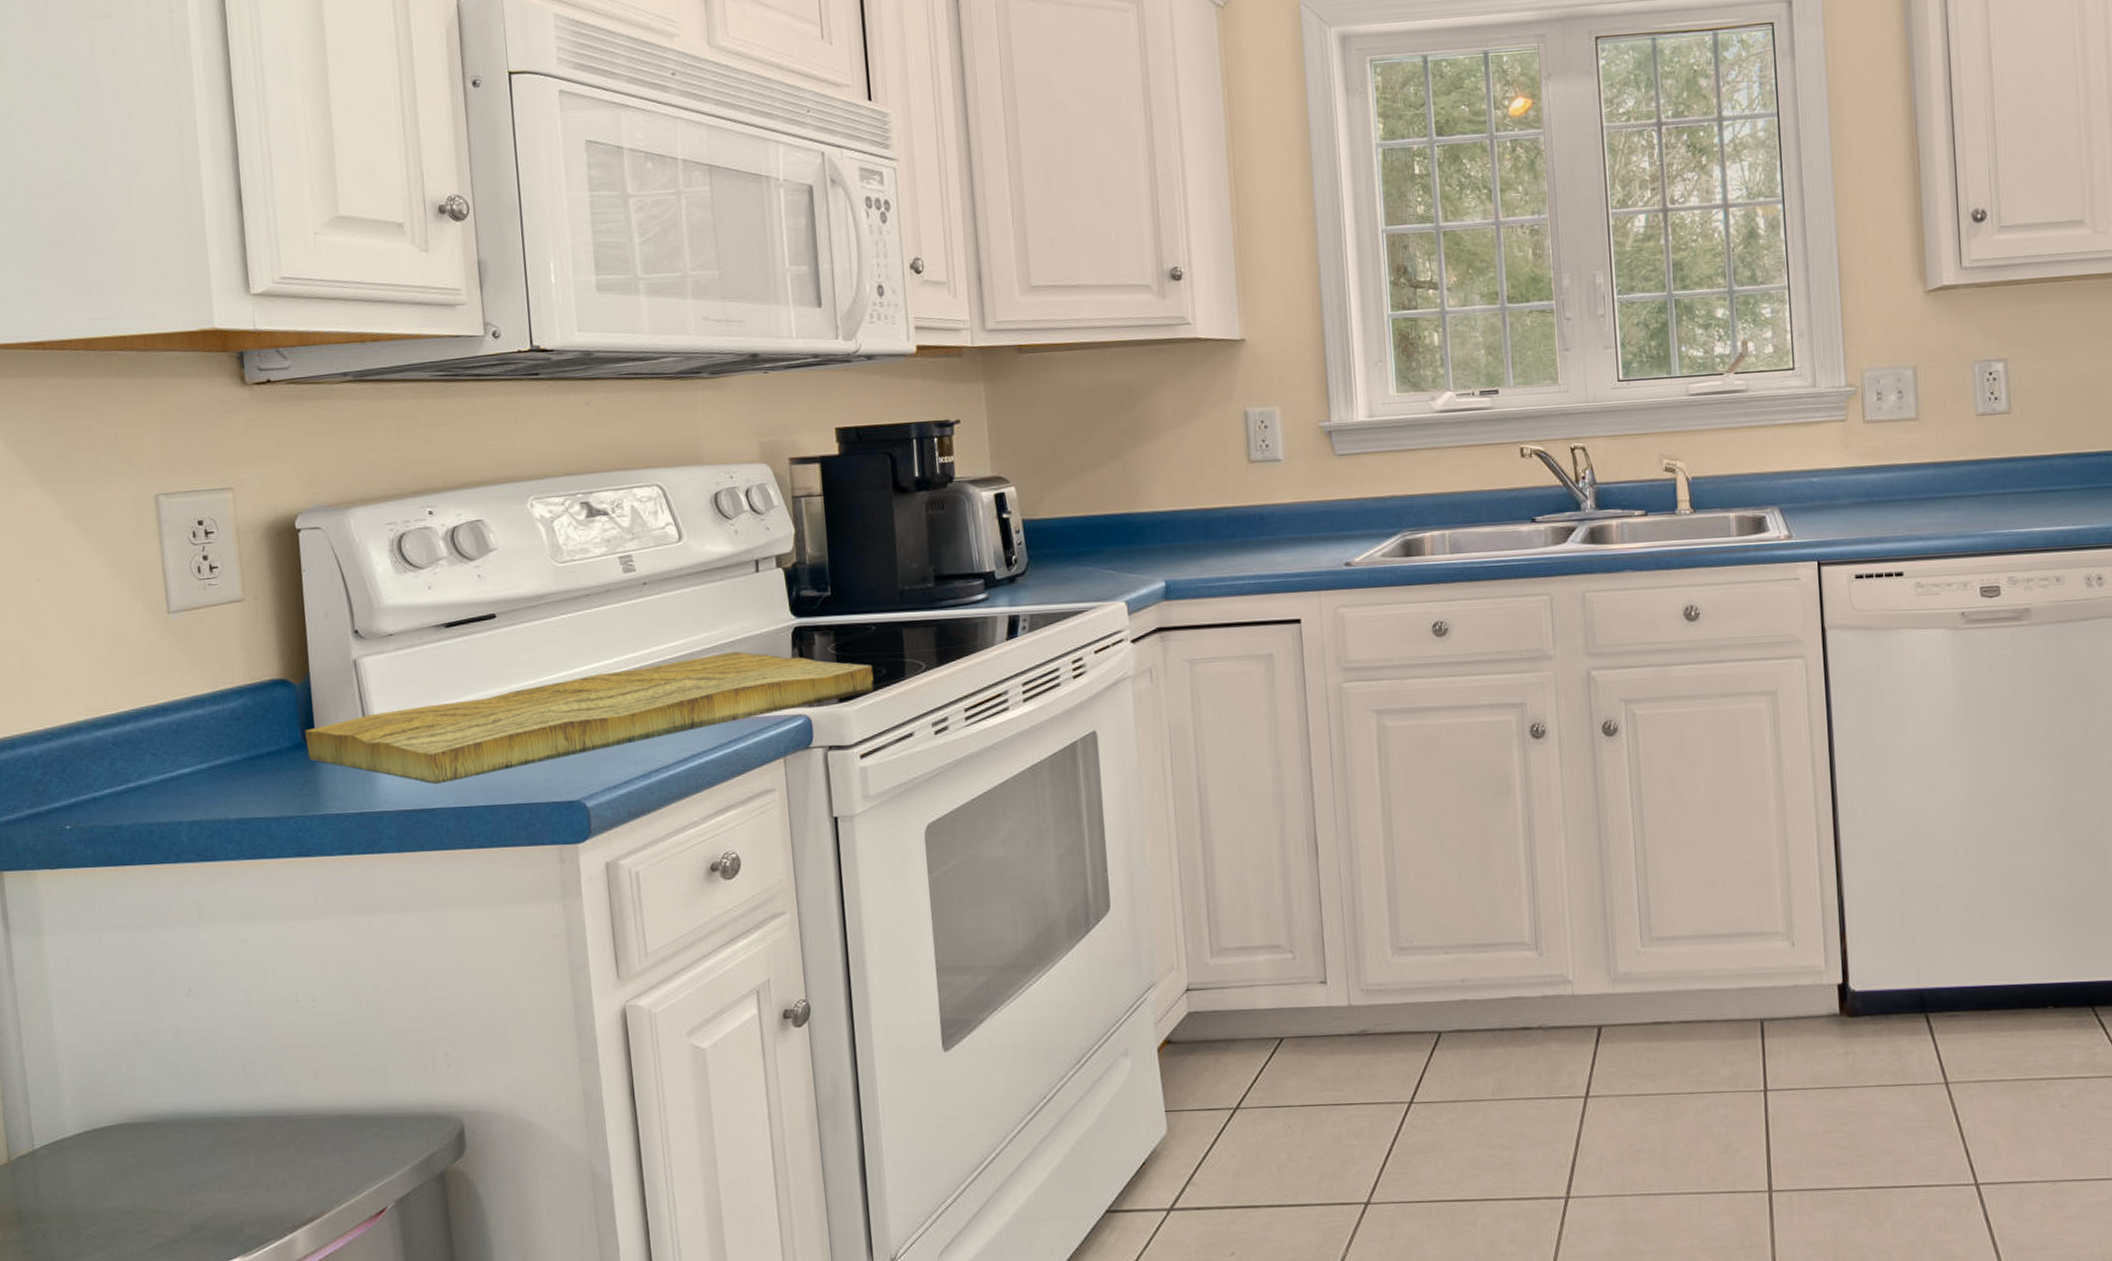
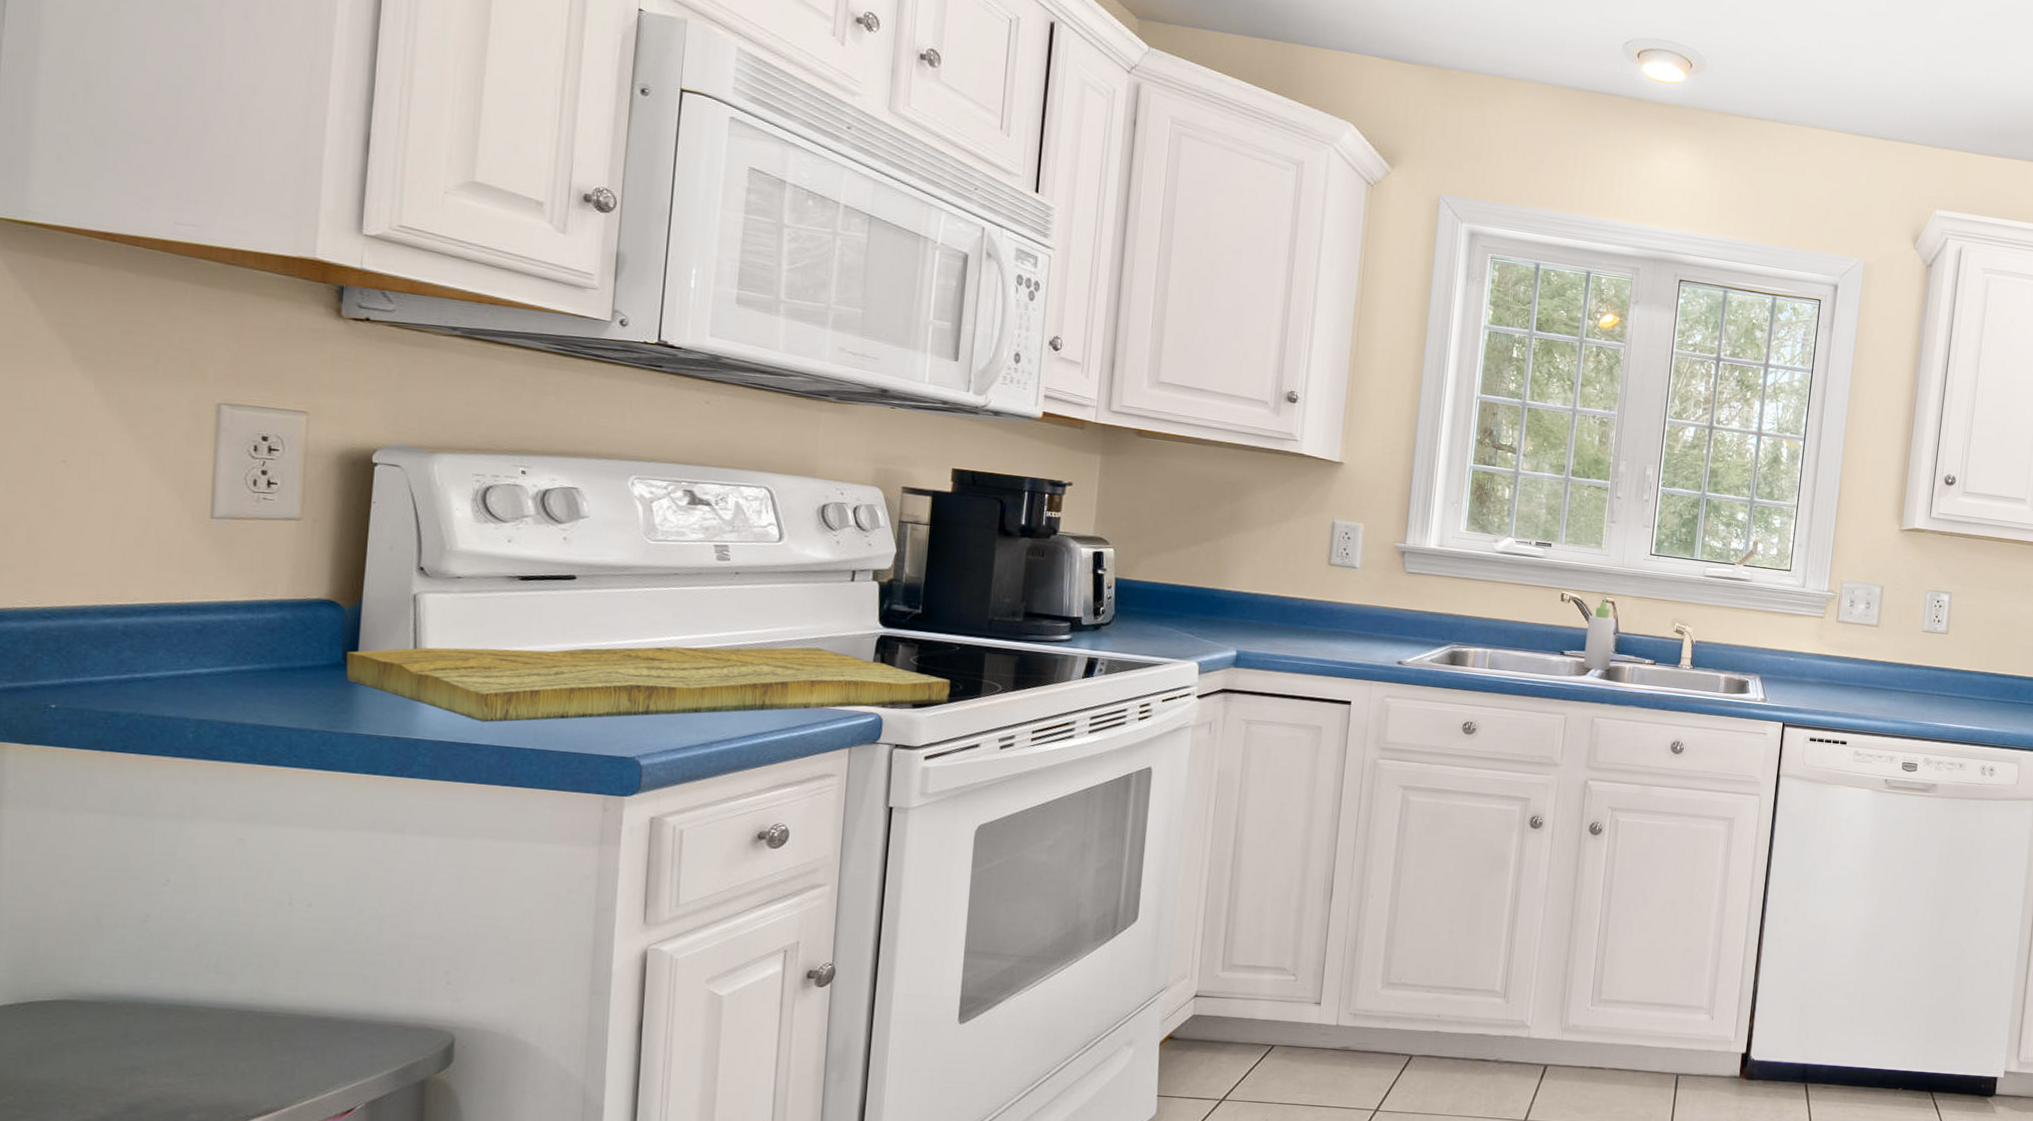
bottle: none [1557,442,1594,535] -> present [1583,596,1616,671]

